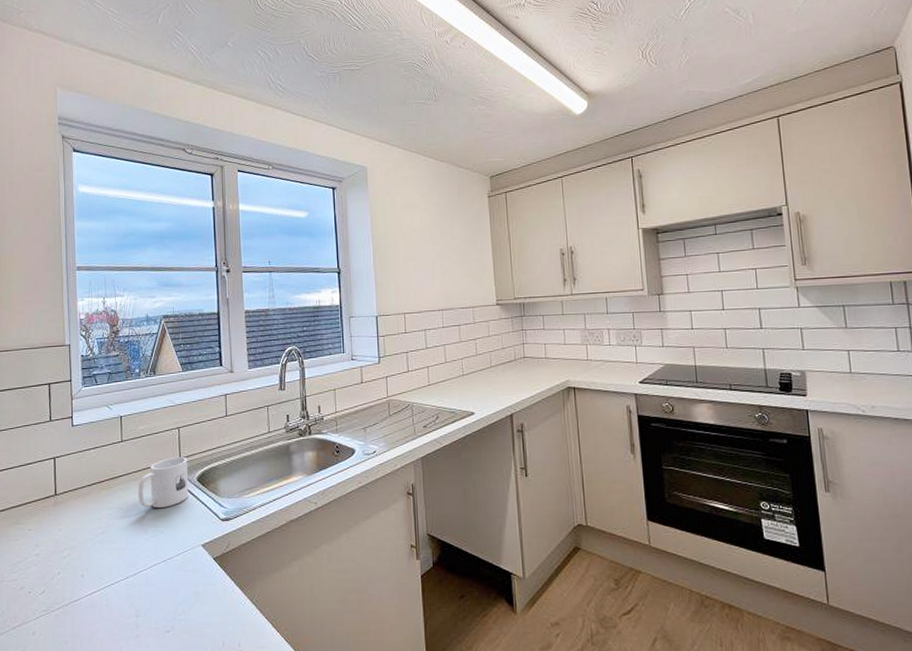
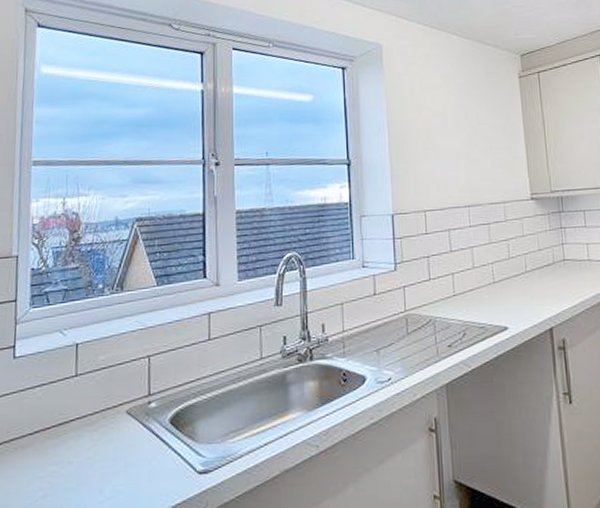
mug: present [138,456,189,508] -> none [93,392,159,460]

